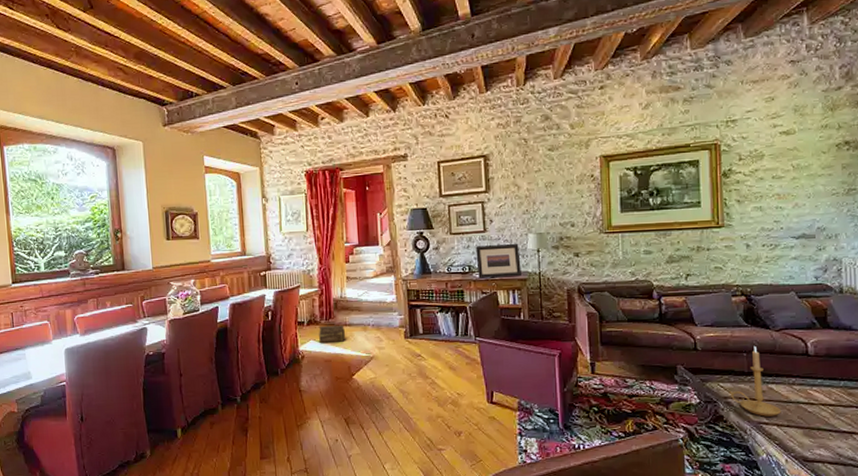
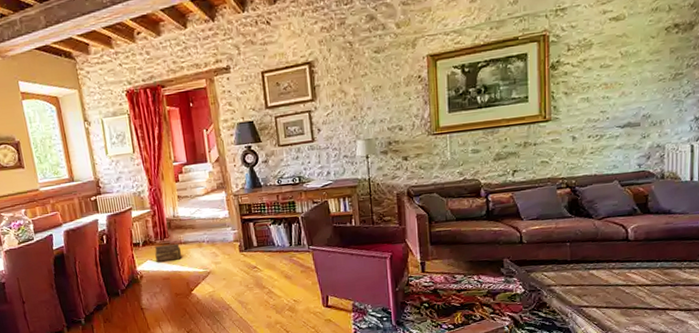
picture frame: present [475,243,521,279] -> none [304,150,351,189]
candle holder: present [730,345,781,417] -> none [553,234,601,301]

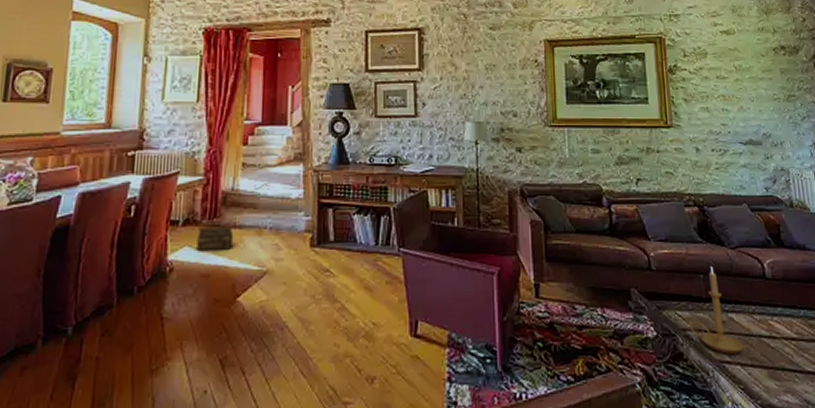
candle holder: none [553,234,601,301] -> present [688,265,744,354]

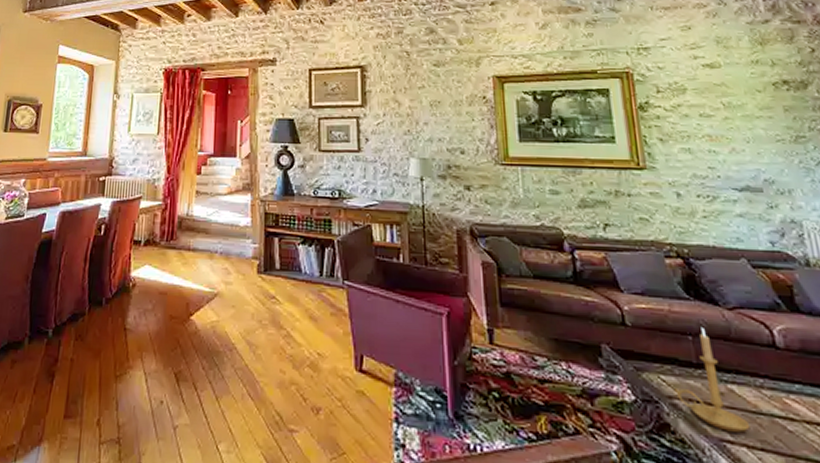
handbag: present [197,221,233,252] -> none [156,243,187,272]

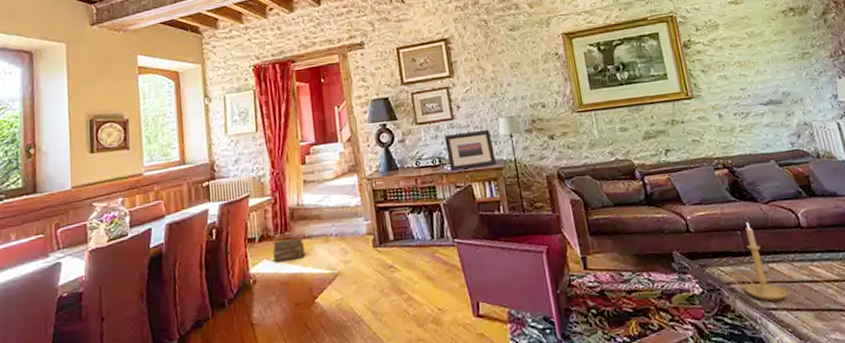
handbag: none [156,243,187,272] -> present [273,234,304,263]
picture frame: none [348,167,401,209] -> present [444,129,496,171]

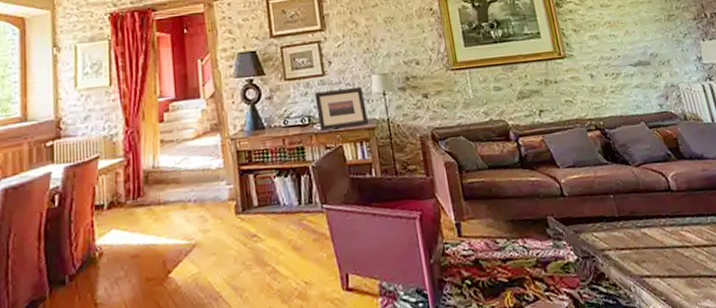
handbag: present [273,234,304,263] -> none [123,200,159,233]
candle holder: present [731,221,788,302] -> none [605,184,660,269]

